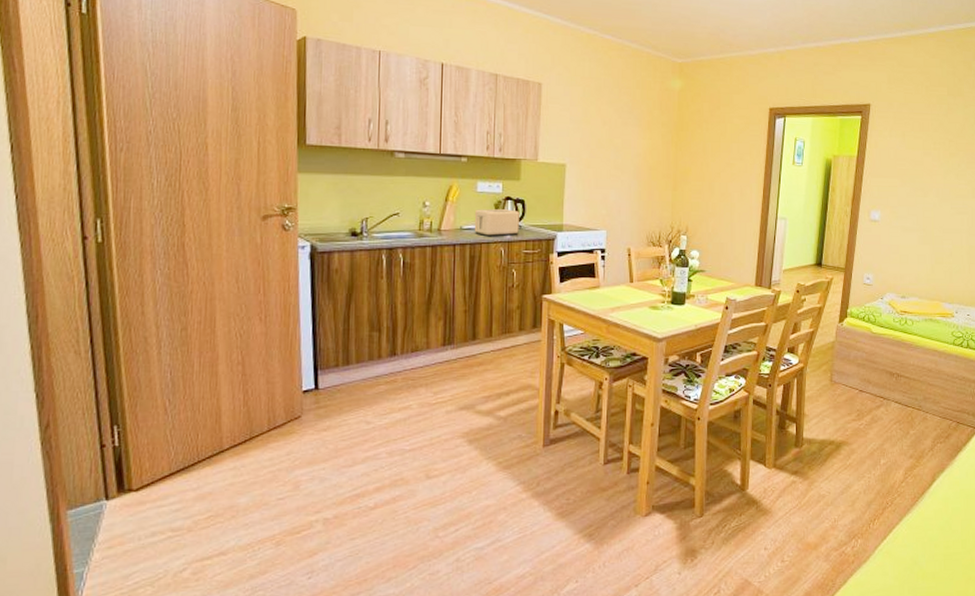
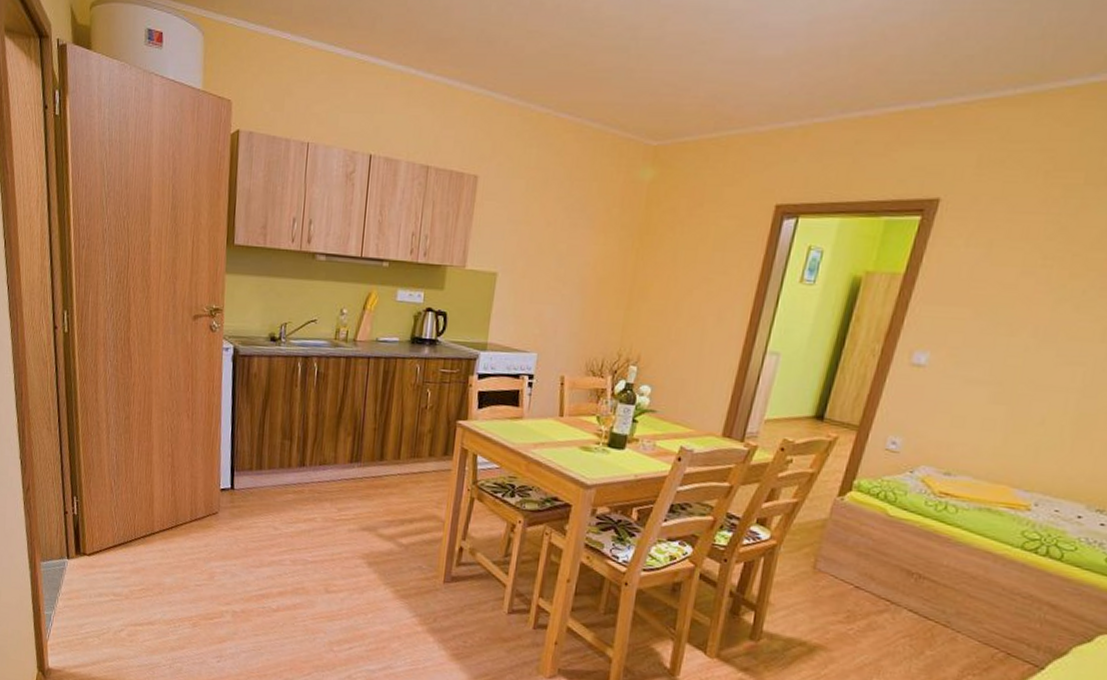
toaster: present [474,209,519,237] -> none [390,320,440,352]

